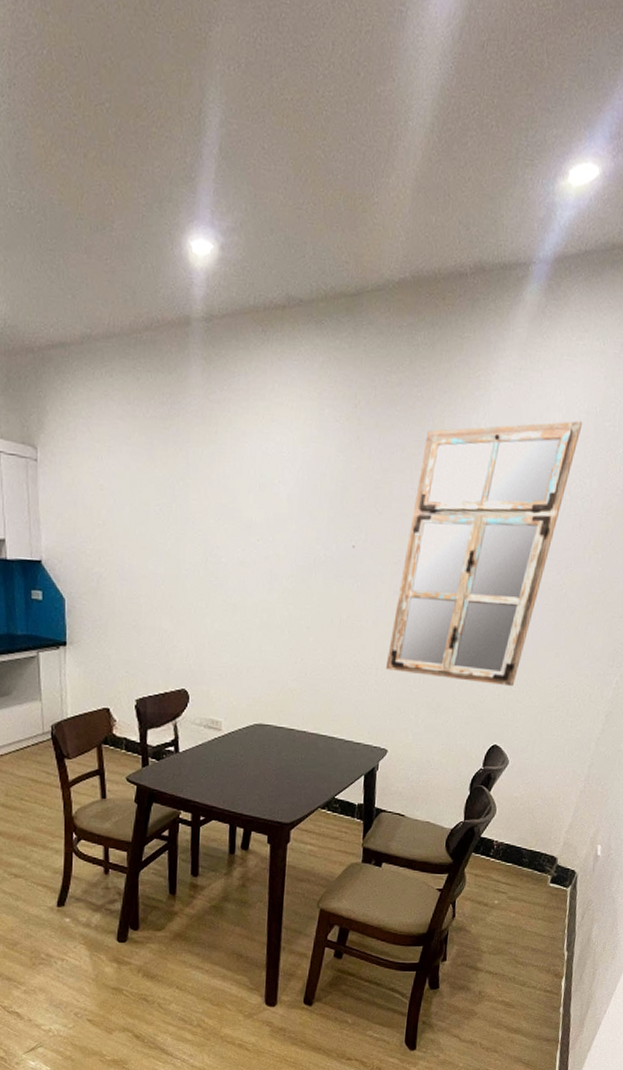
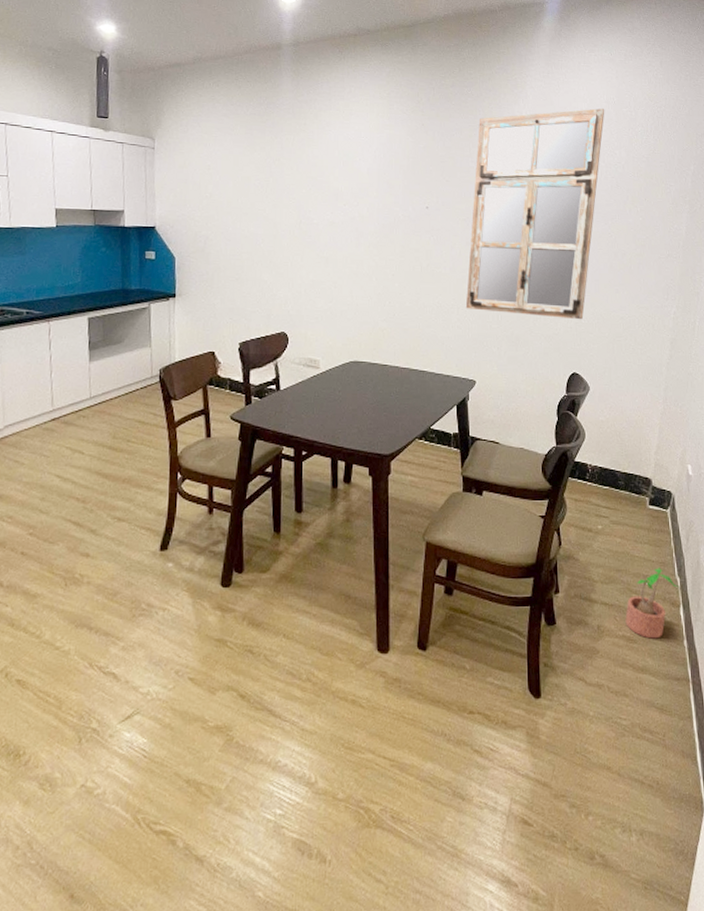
potted plant: none [506,941,565,1005] -> present [625,566,679,639]

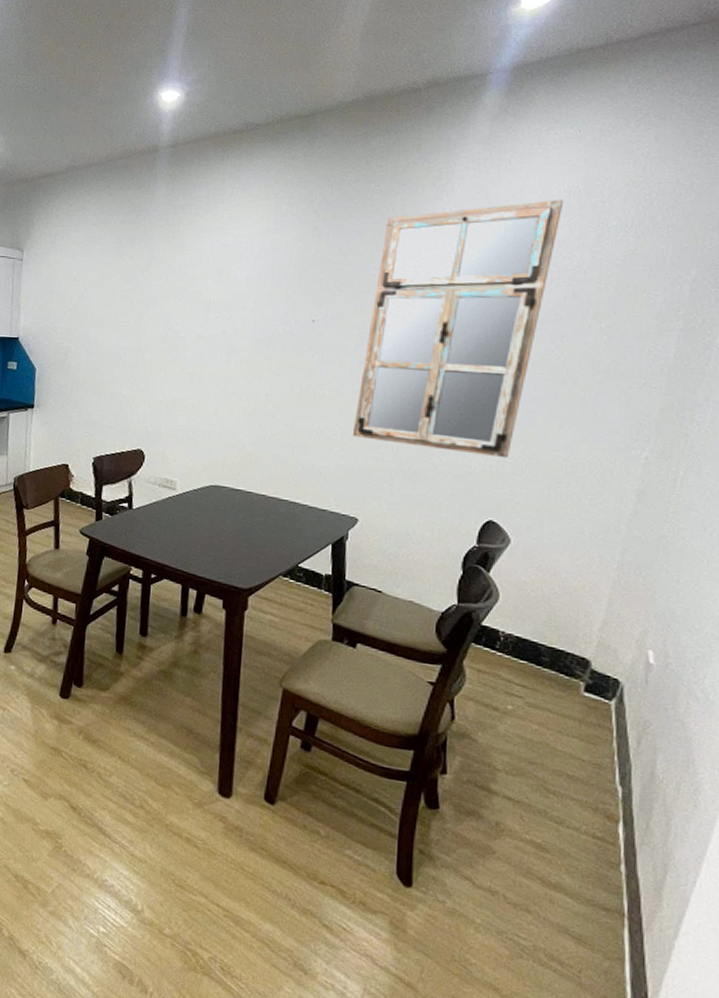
potted plant: present [625,566,679,639] -> none [536,768,619,855]

